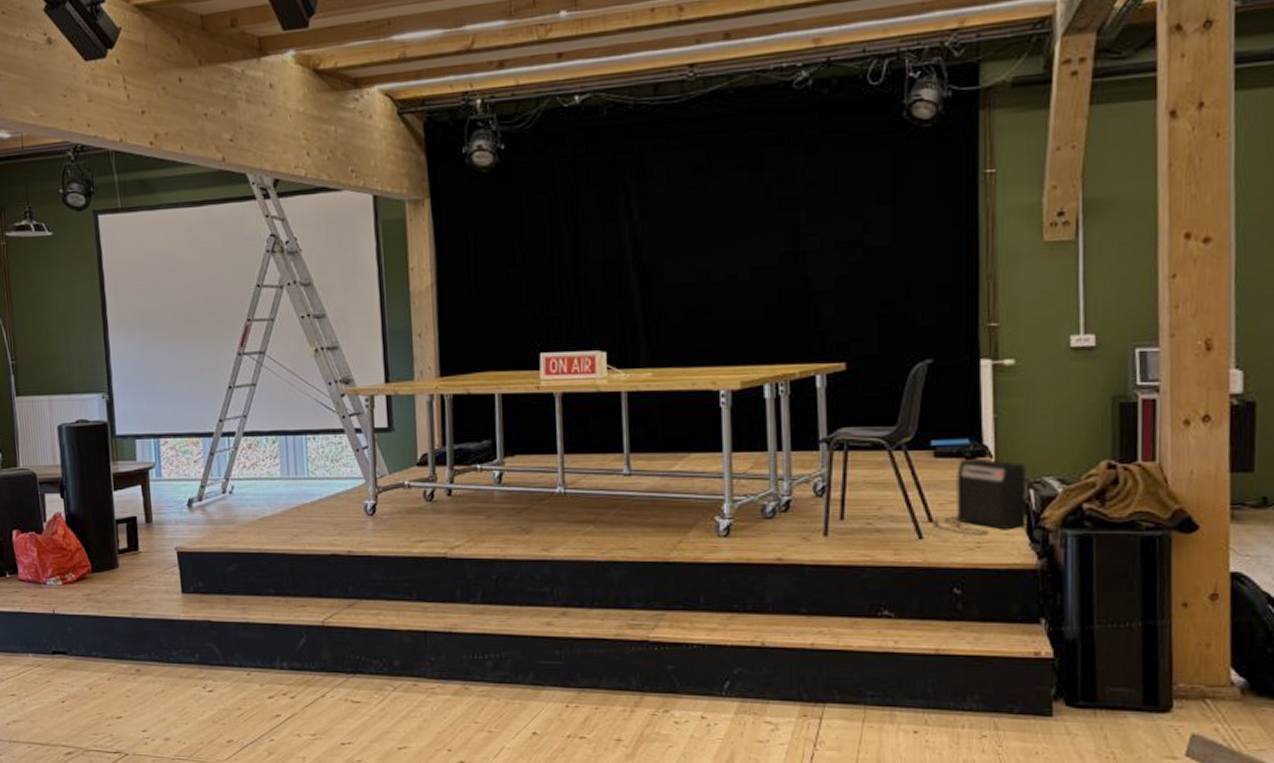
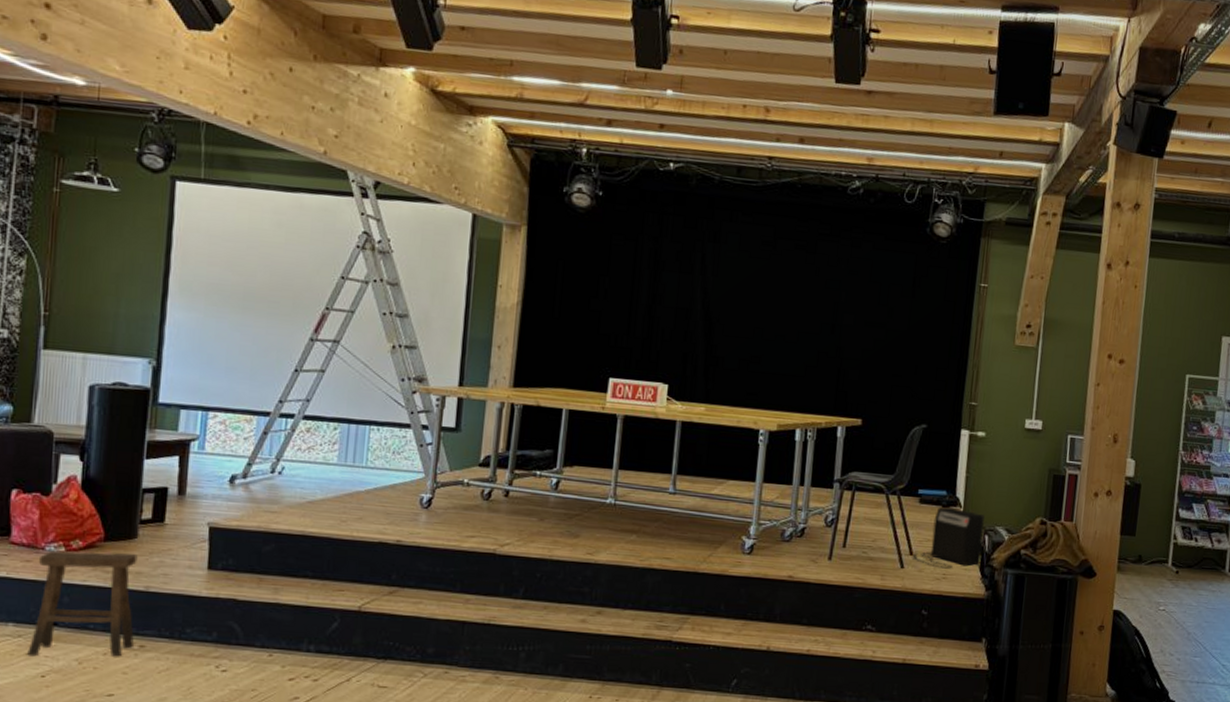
stool: none [43,583,131,684] -> present [27,550,138,657]

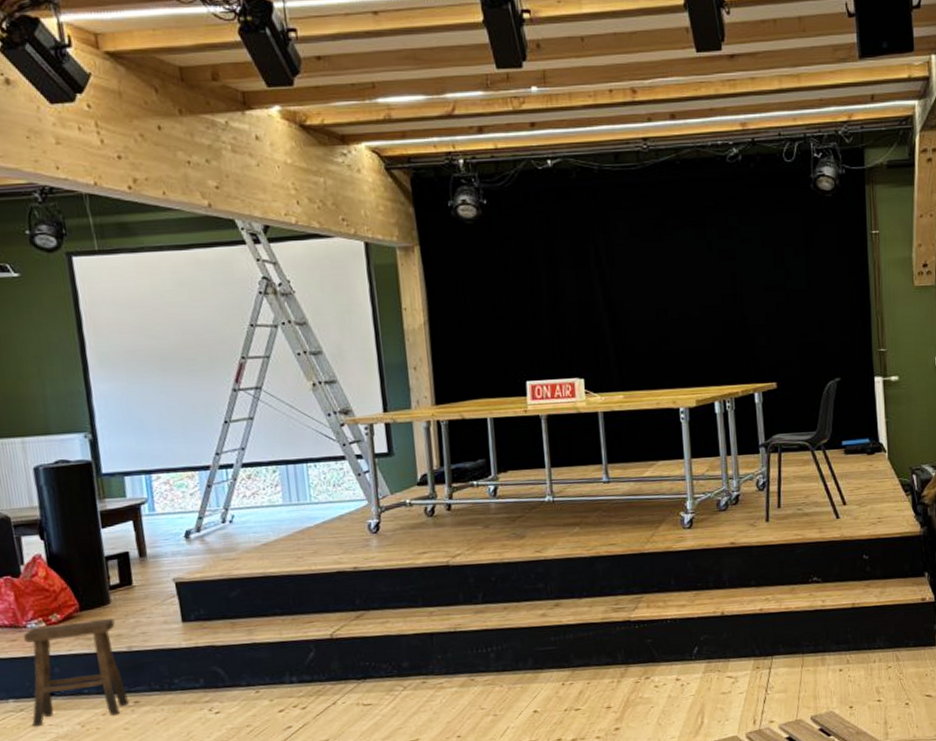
amplifier: present [912,506,985,569] -> none [846,453,913,513]

